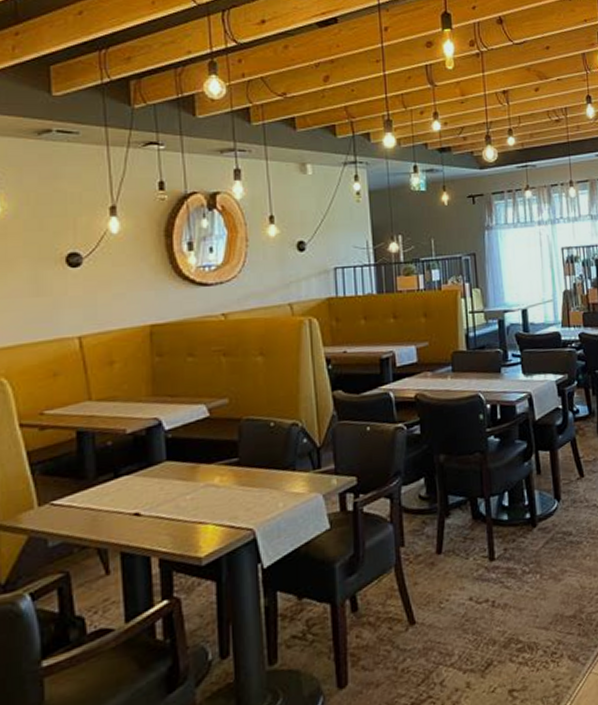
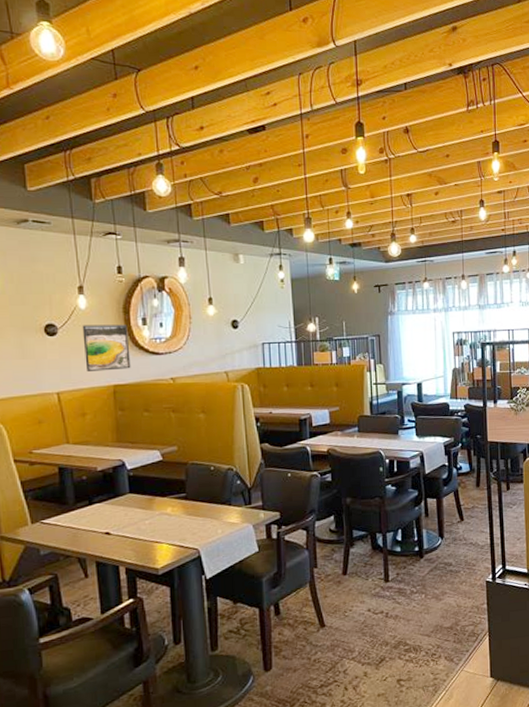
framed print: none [113,250,172,309] -> present [82,324,131,371]

